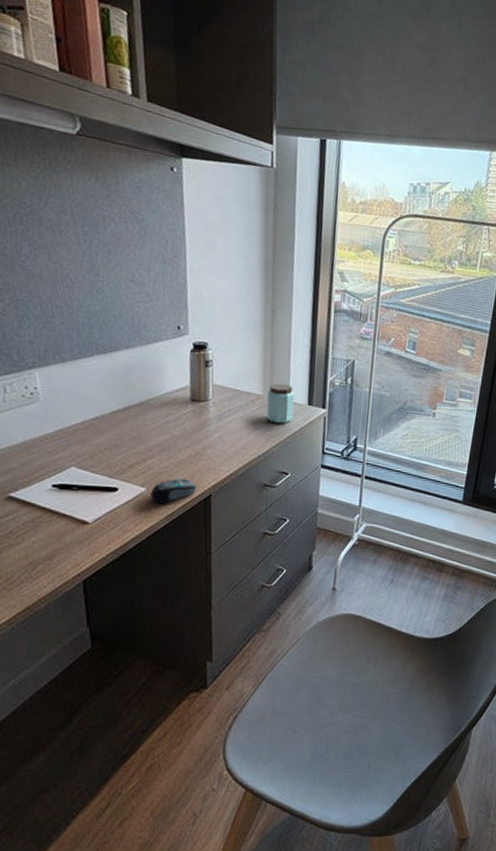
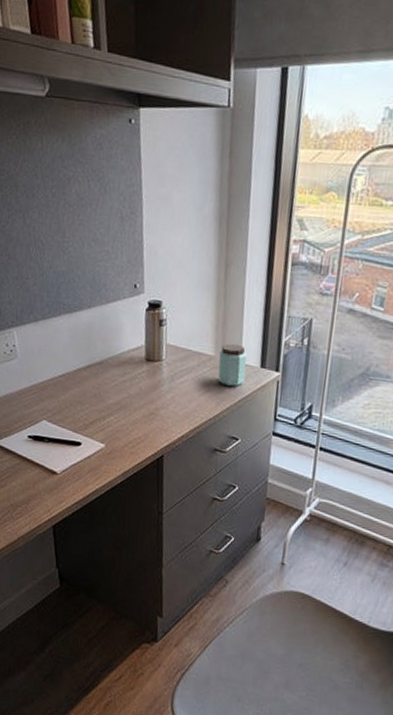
computer mouse: present [150,478,197,504] -> none [109,436,150,461]

